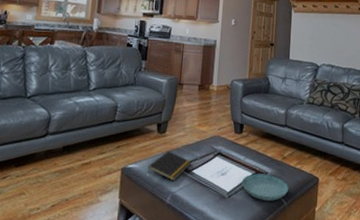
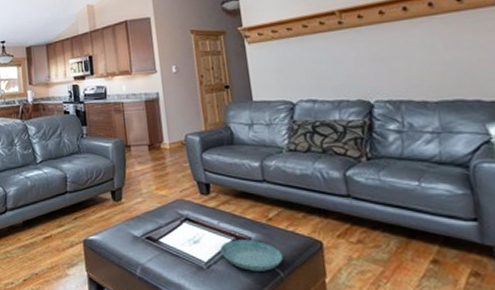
notepad: present [147,151,192,181] -> none [109,220,157,252]

